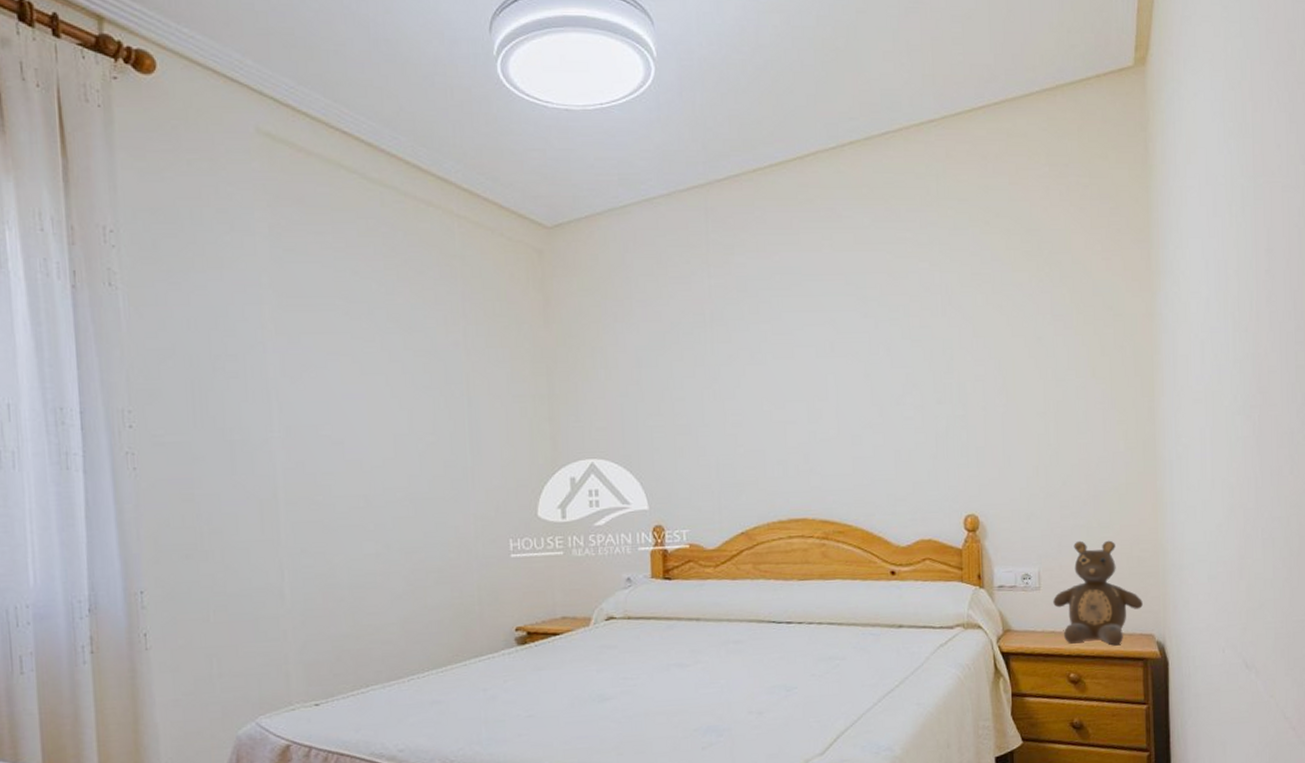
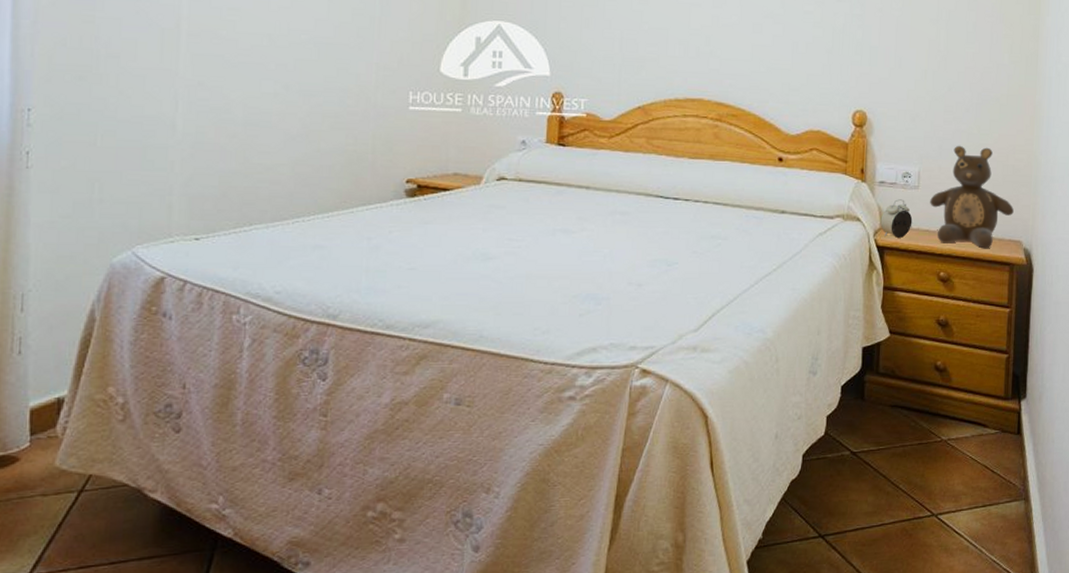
alarm clock: none [1002,602,1037,642] -> present [880,199,913,238]

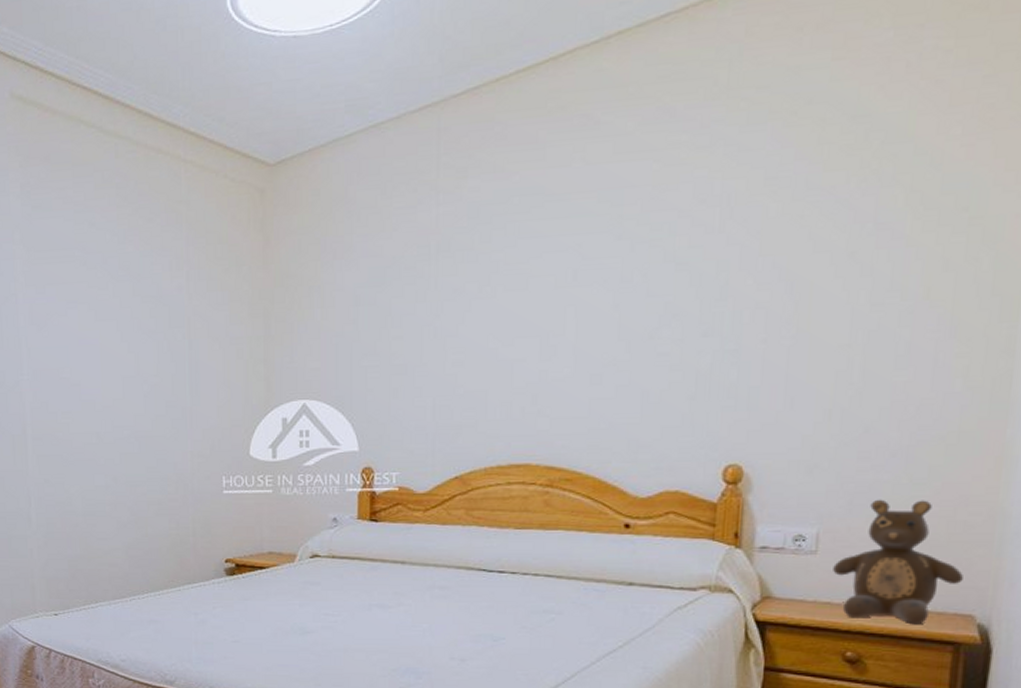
alarm clock: present [880,199,913,238] -> none [761,567,807,612]

